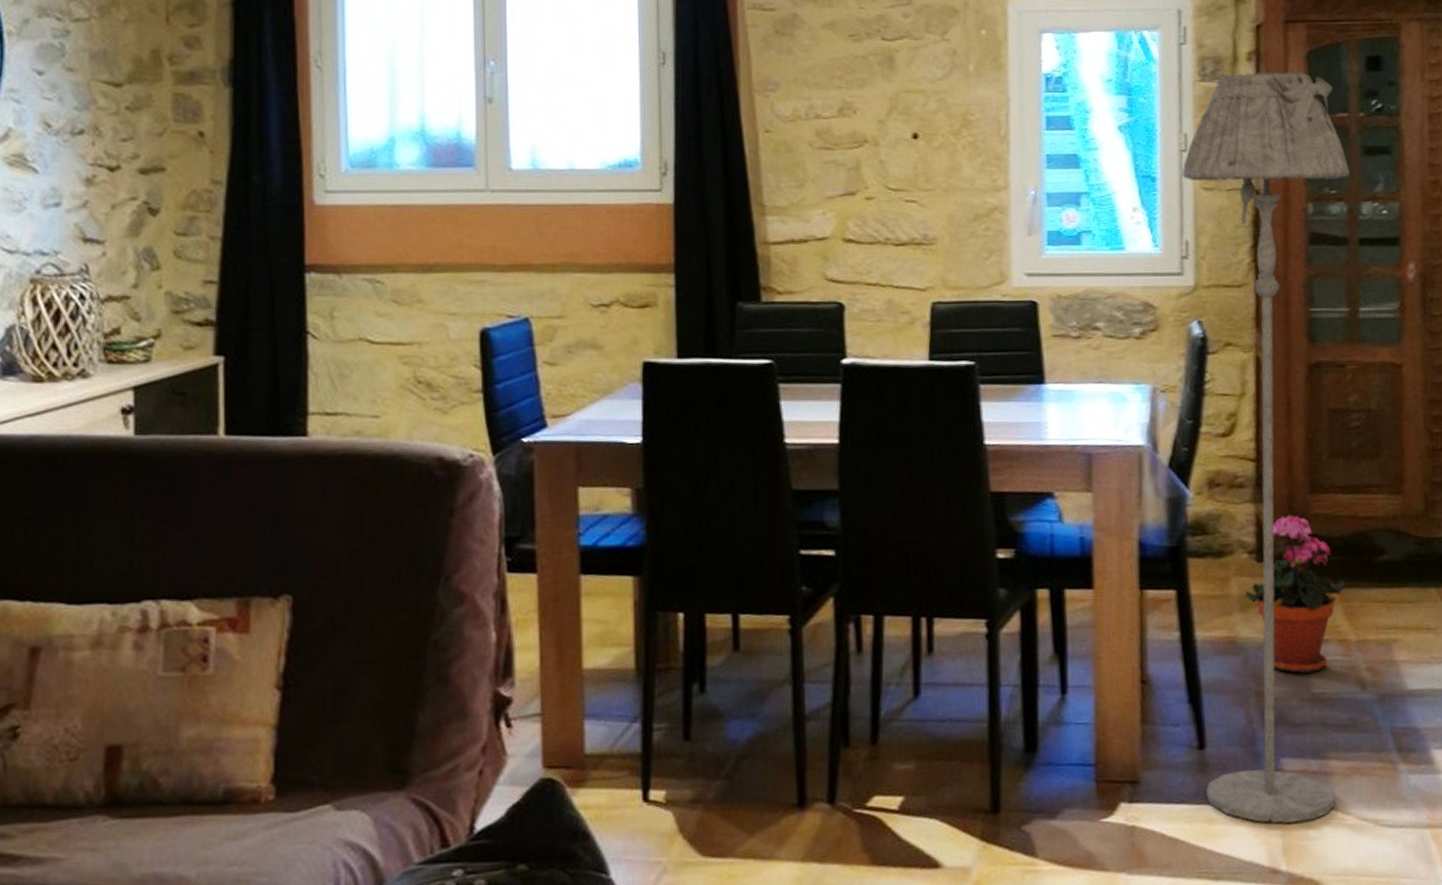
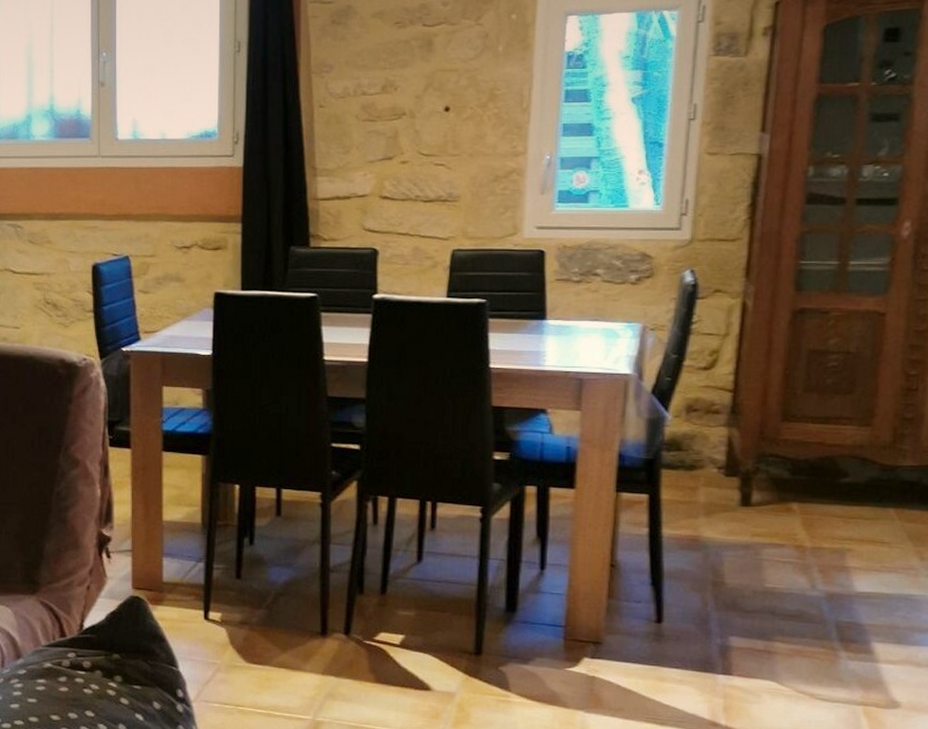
floor lamp: present [1182,72,1351,824] -> none [659,45,855,688]
potted plant: present [1245,514,1346,674] -> none [712,438,807,570]

